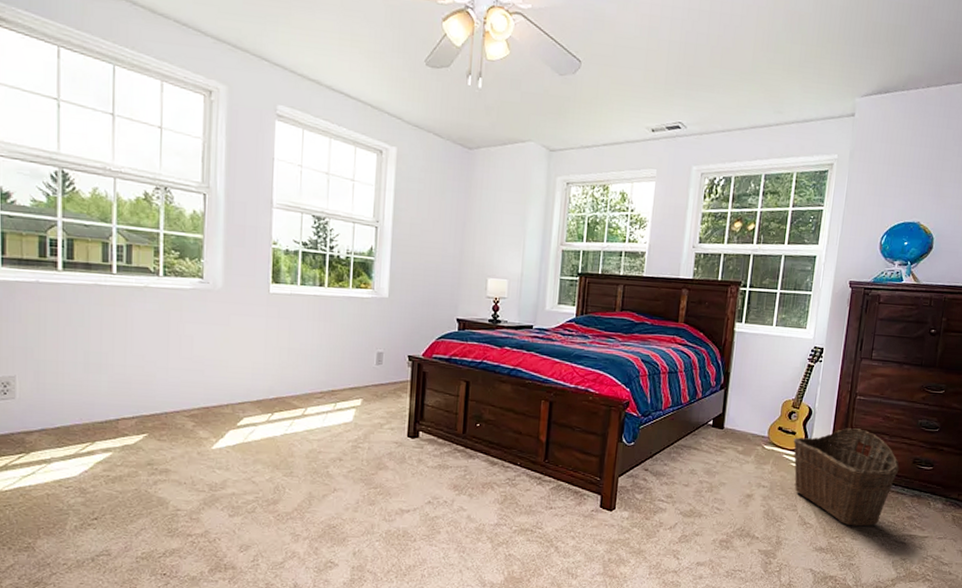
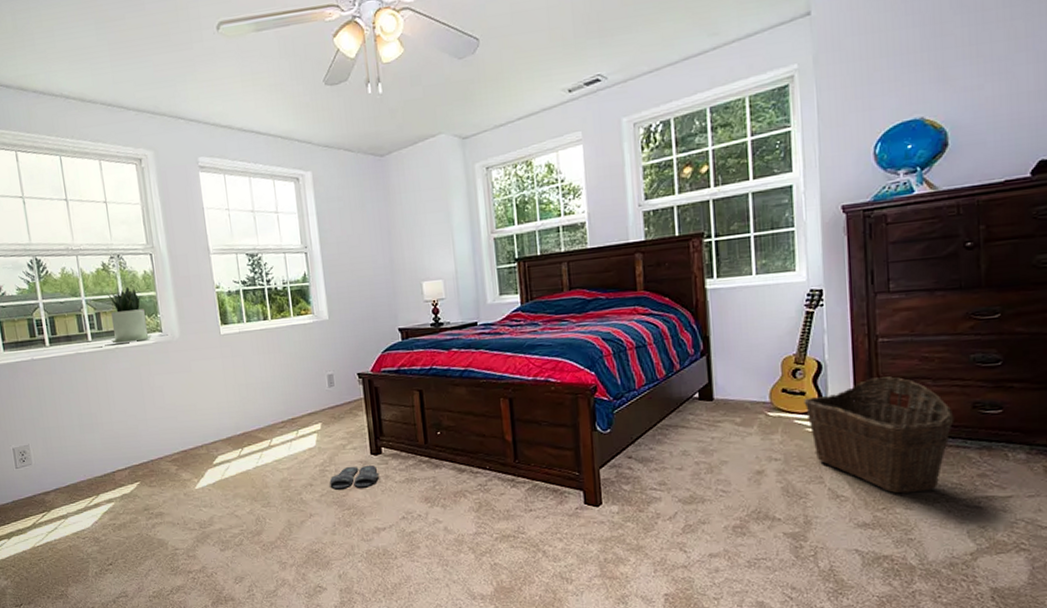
planter: none [141,223,190,285] -> present [106,286,152,344]
slippers: none [360,445,413,469] -> present [329,464,380,490]

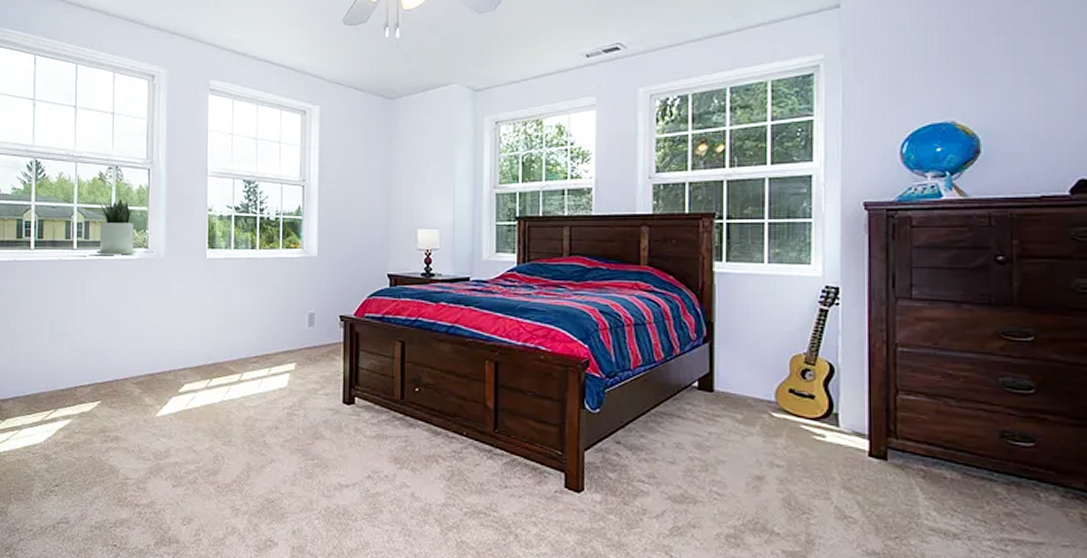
slippers: present [329,464,380,490] -> none [296,413,350,439]
wicker basket: present [804,376,954,494] -> none [812,389,980,525]

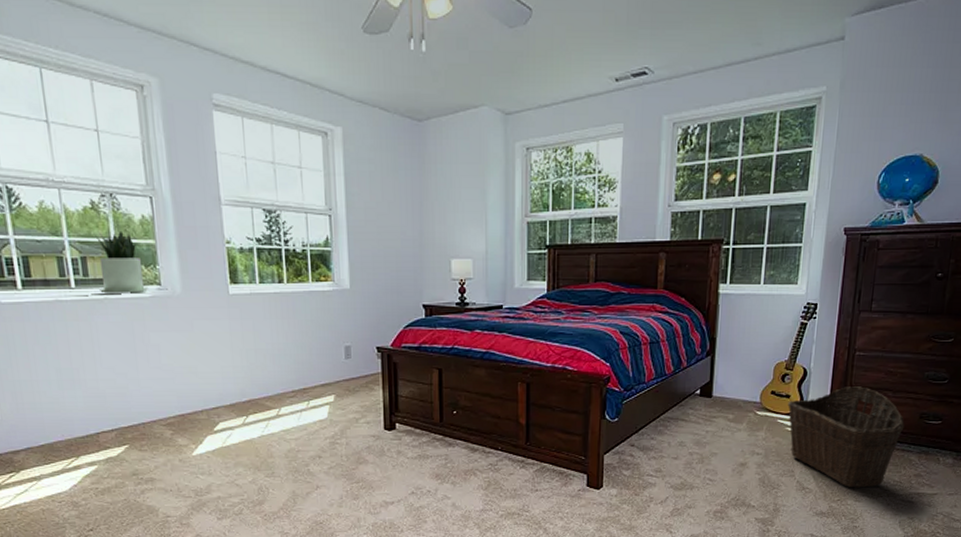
wicker basket: none [812,389,980,525] -> present [787,386,905,488]

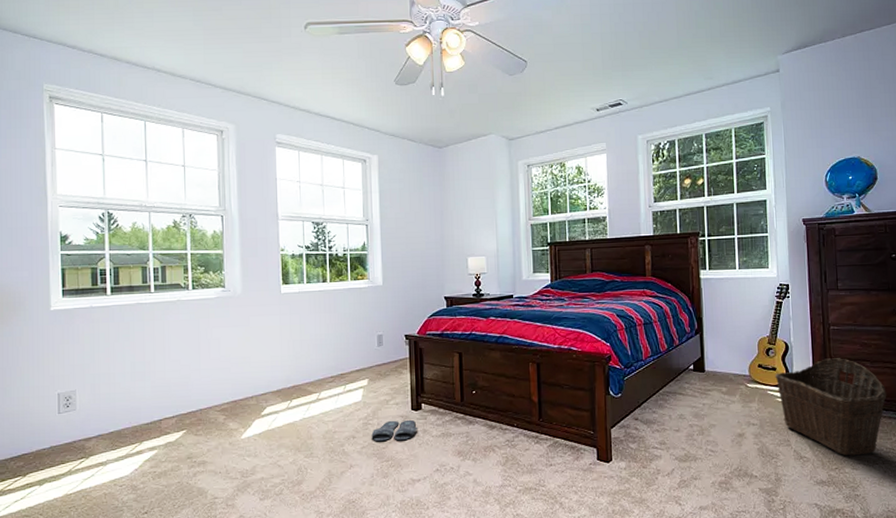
planter: present [95,230,148,294] -> none [174,243,214,296]
slippers: none [339,439,392,463] -> present [371,419,418,442]

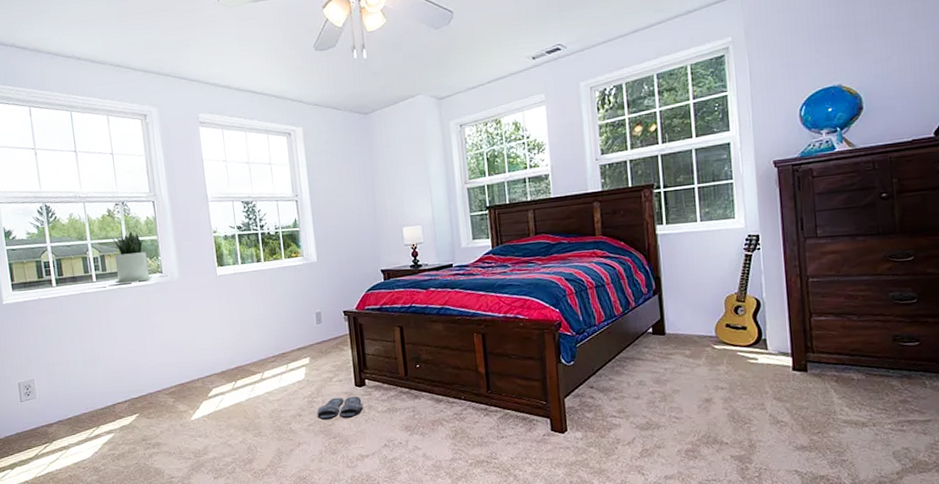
planter: none [174,243,214,296] -> present [111,231,152,284]
wicker basket: present [775,358,887,456] -> none [745,312,878,419]

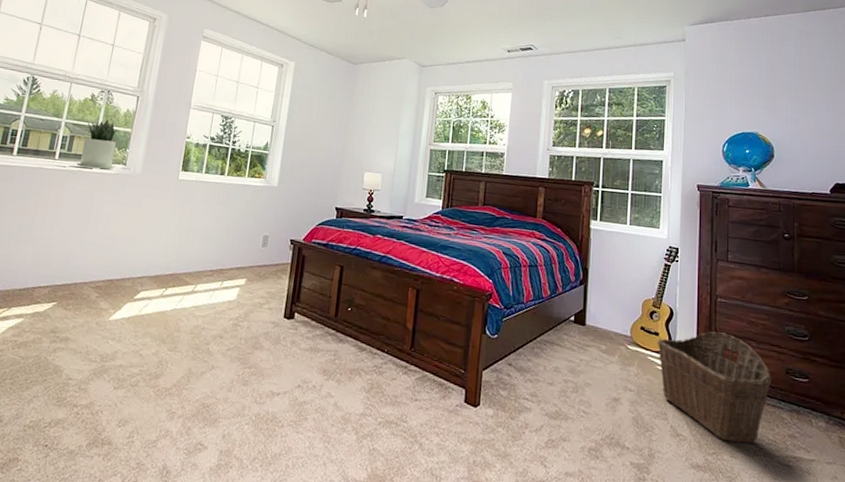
slippers: present [317,396,363,420] -> none [238,325,287,350]
wicker basket: none [745,312,878,419] -> present [657,331,772,443]

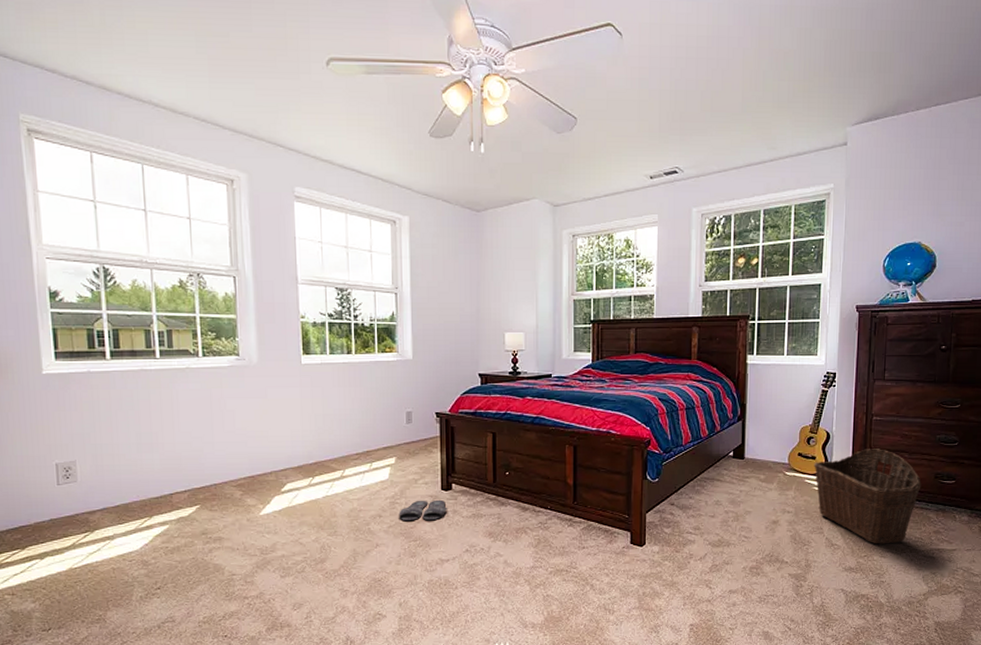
planter: present [76,119,117,170] -> none [181,306,227,363]
slippers: none [238,325,287,350] -> present [399,499,448,522]

